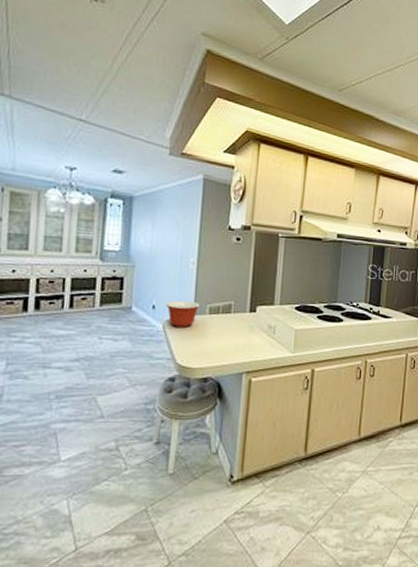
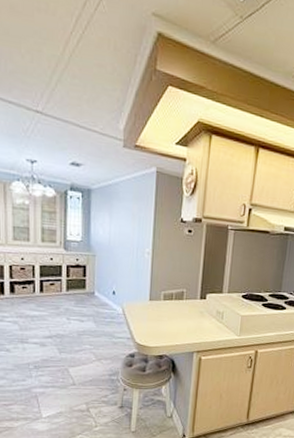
mixing bowl: present [165,300,200,327] -> none [124,287,155,311]

